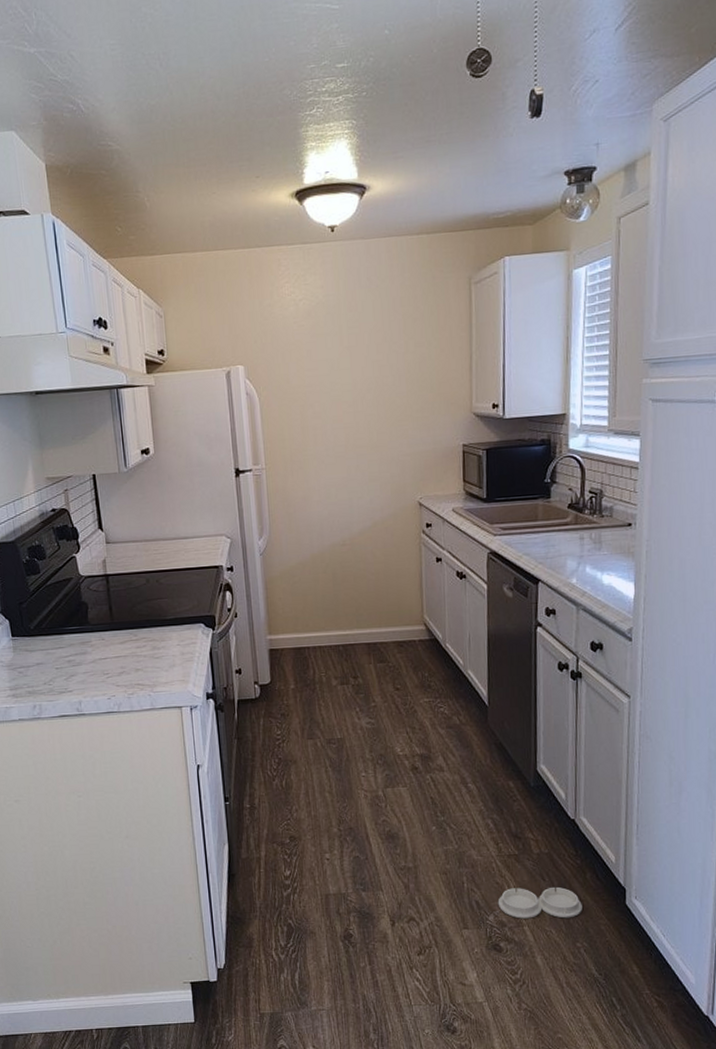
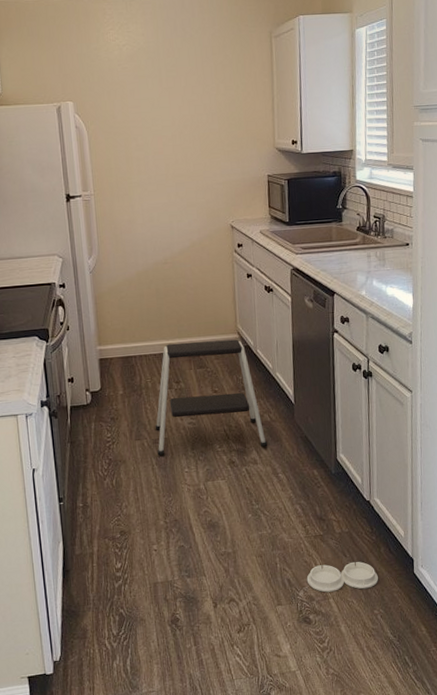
step stool: none [329,631,456,757] -> present [155,339,268,456]

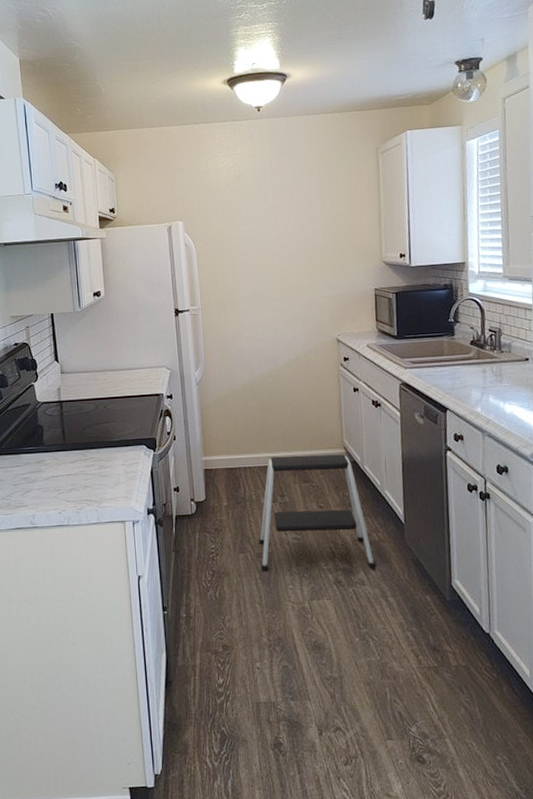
pet bowl: present [306,561,378,593] -> none [419,699,501,731]

